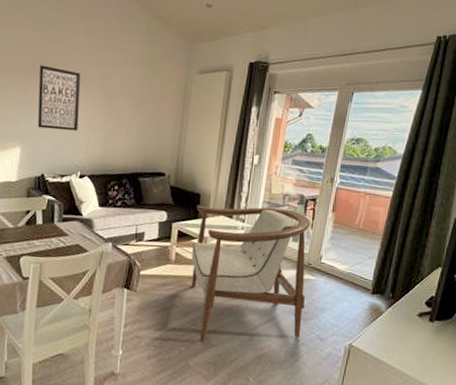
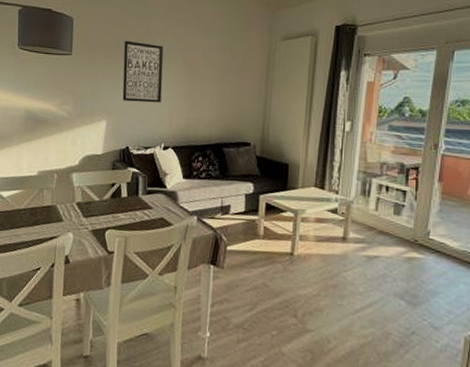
armchair: present [191,205,311,342] -> none [281,176,414,326]

